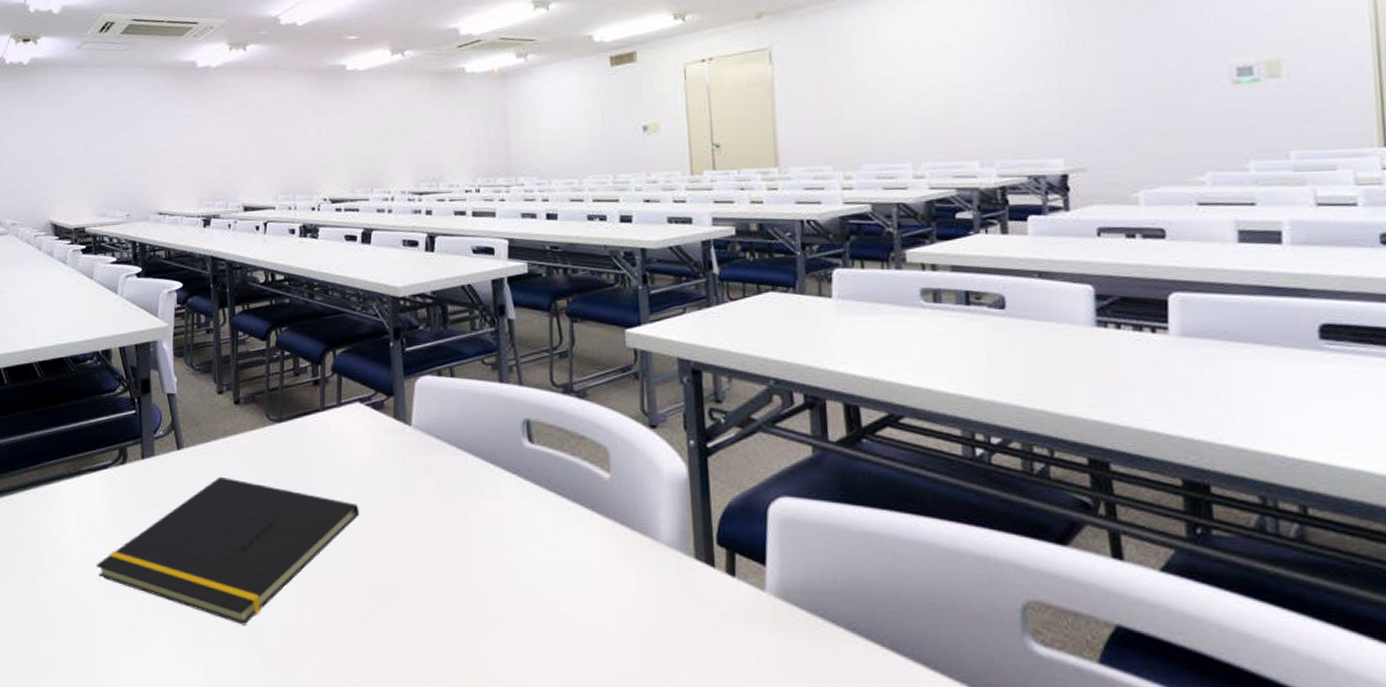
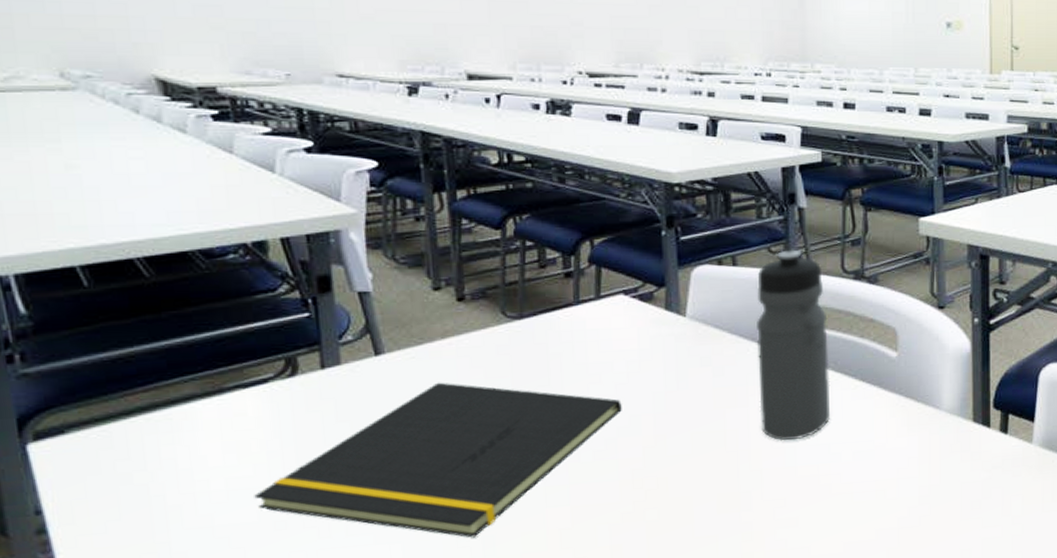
water bottle: none [473,361,545,561] -> present [757,249,831,441]

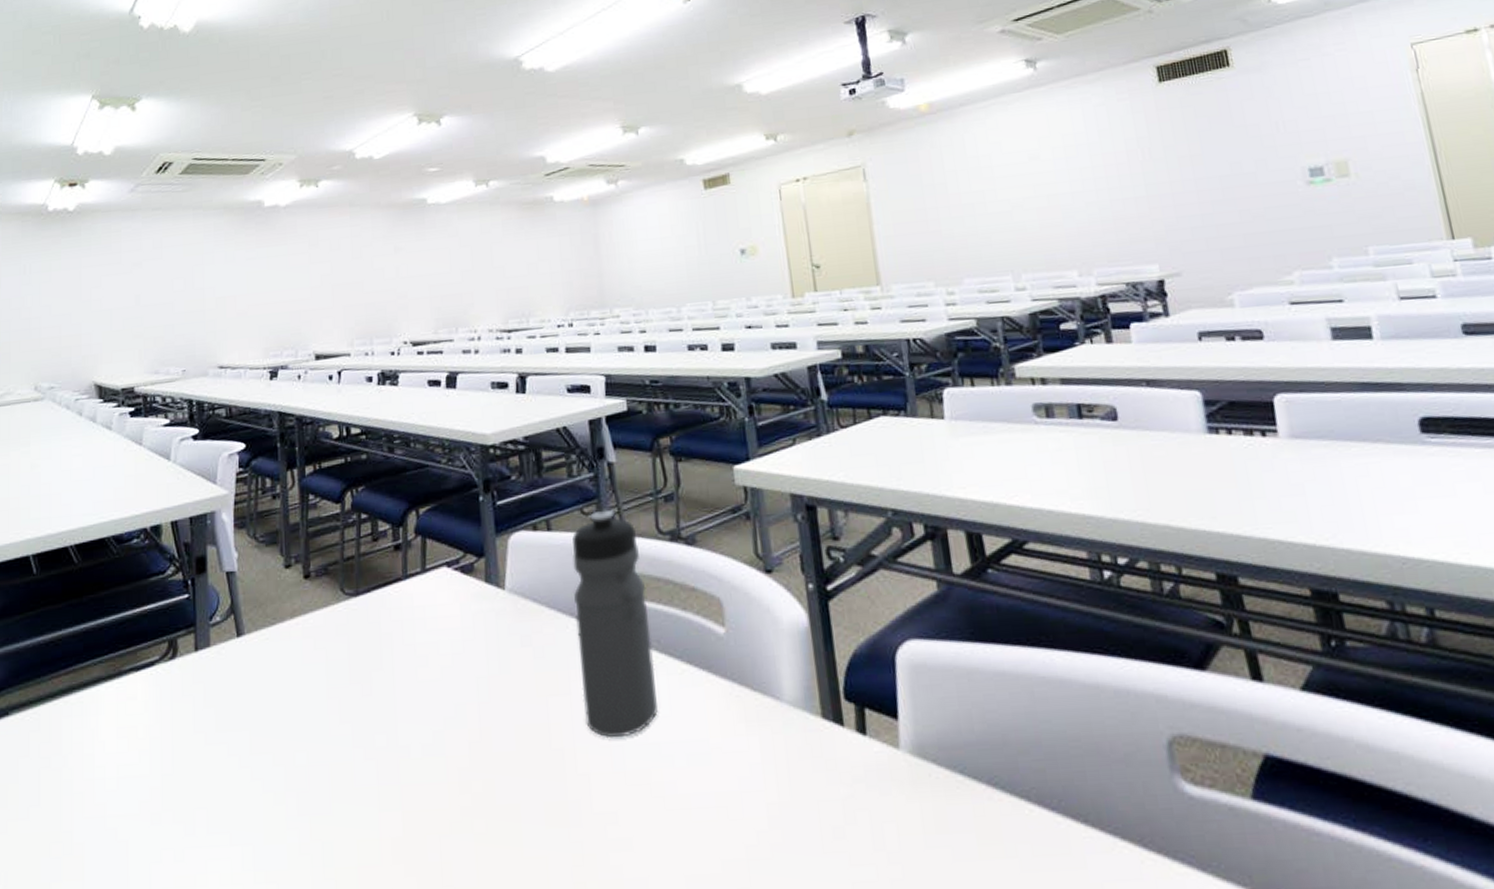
notepad: present [254,382,622,538] -> none [137,665,448,844]

